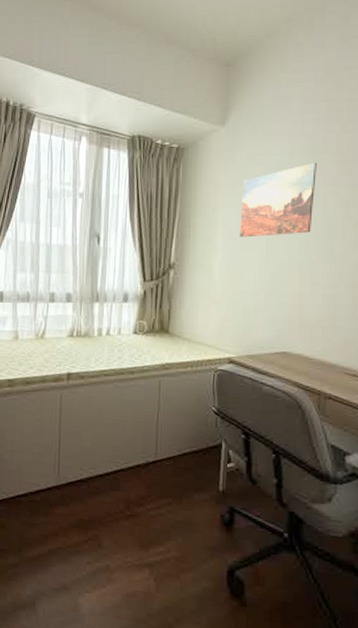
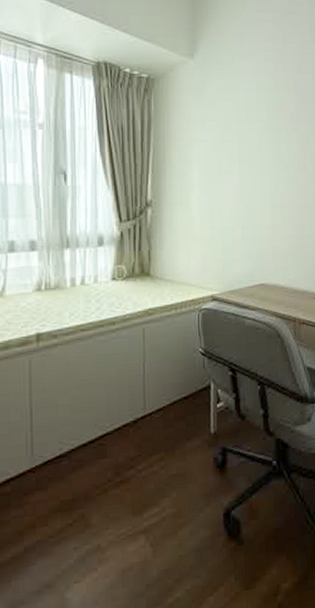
wall art: present [240,163,317,238] -> none [214,100,280,172]

